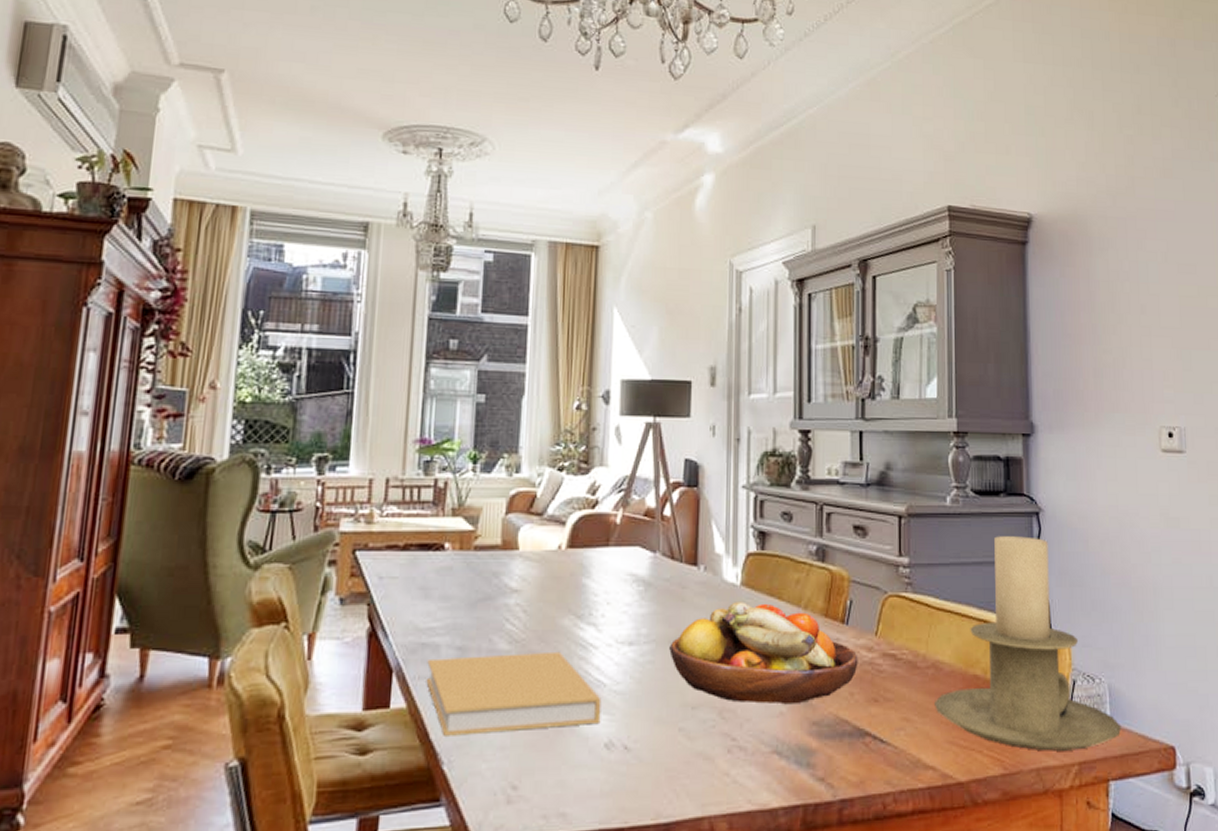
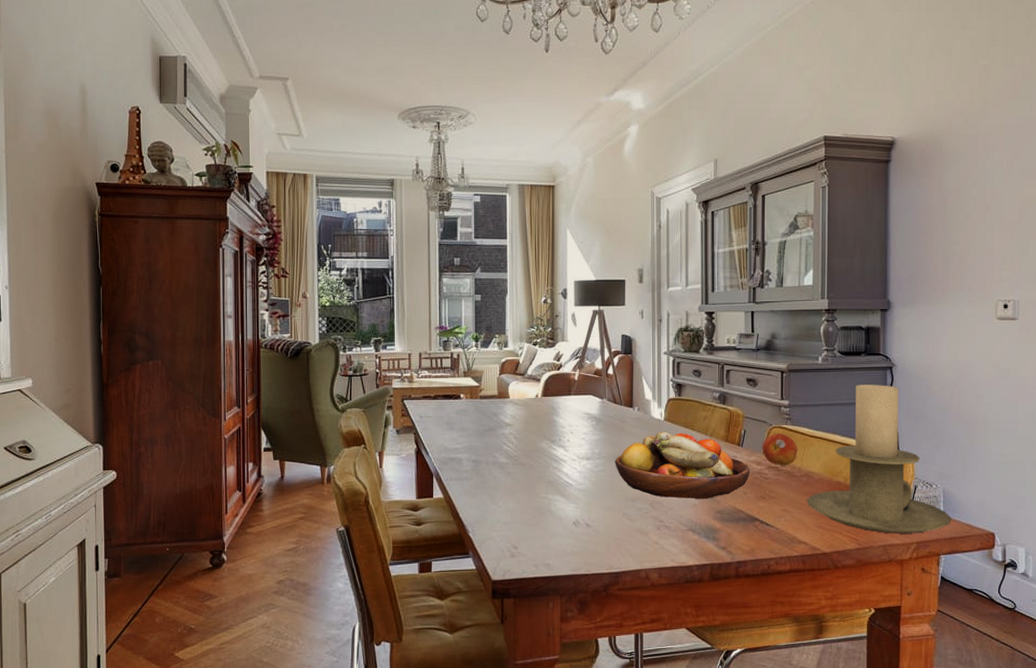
book: present [426,651,602,736] -> none [455,463,570,515]
fruit: none [874,605,921,652] -> present [762,434,797,466]

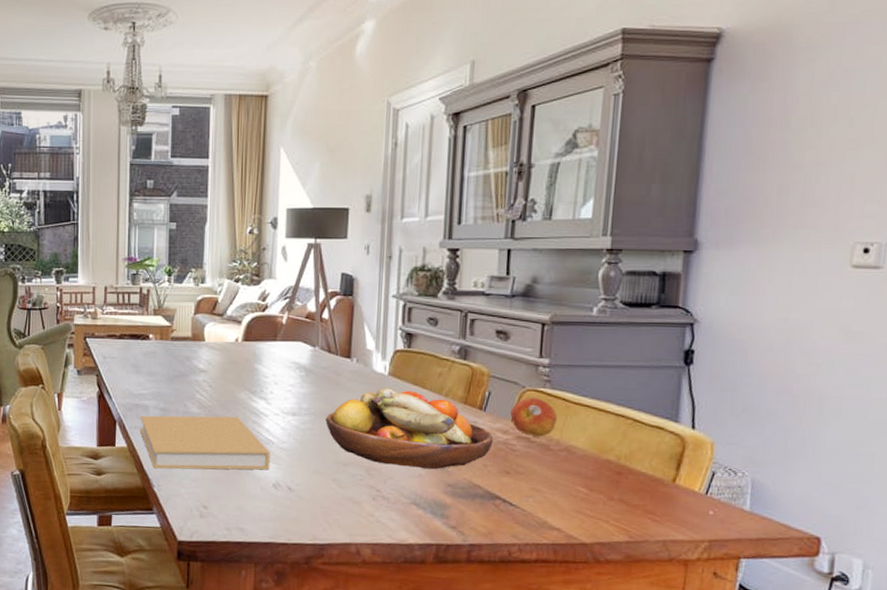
book: none [455,463,570,515] -> present [140,415,271,470]
candle holder: present [807,384,952,534] -> none [564,344,762,530]

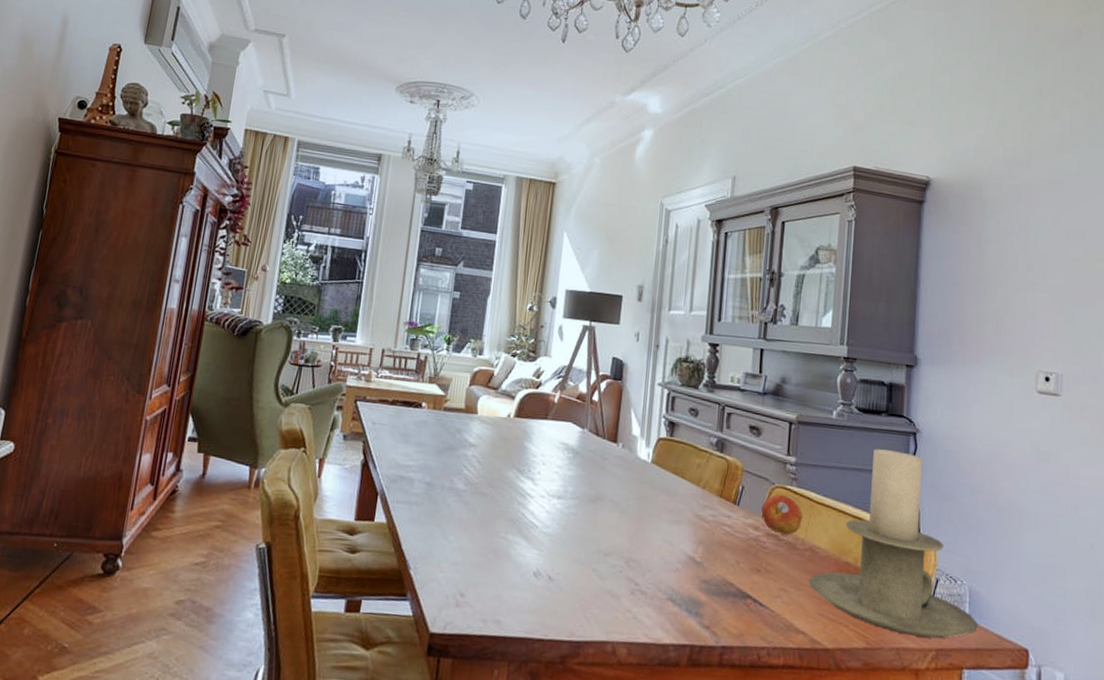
book: present [140,415,271,470] -> none [402,488,534,556]
fruit bowl: present [325,388,494,470] -> none [589,475,746,564]
candle holder: none [564,344,762,530] -> present [809,449,979,639]

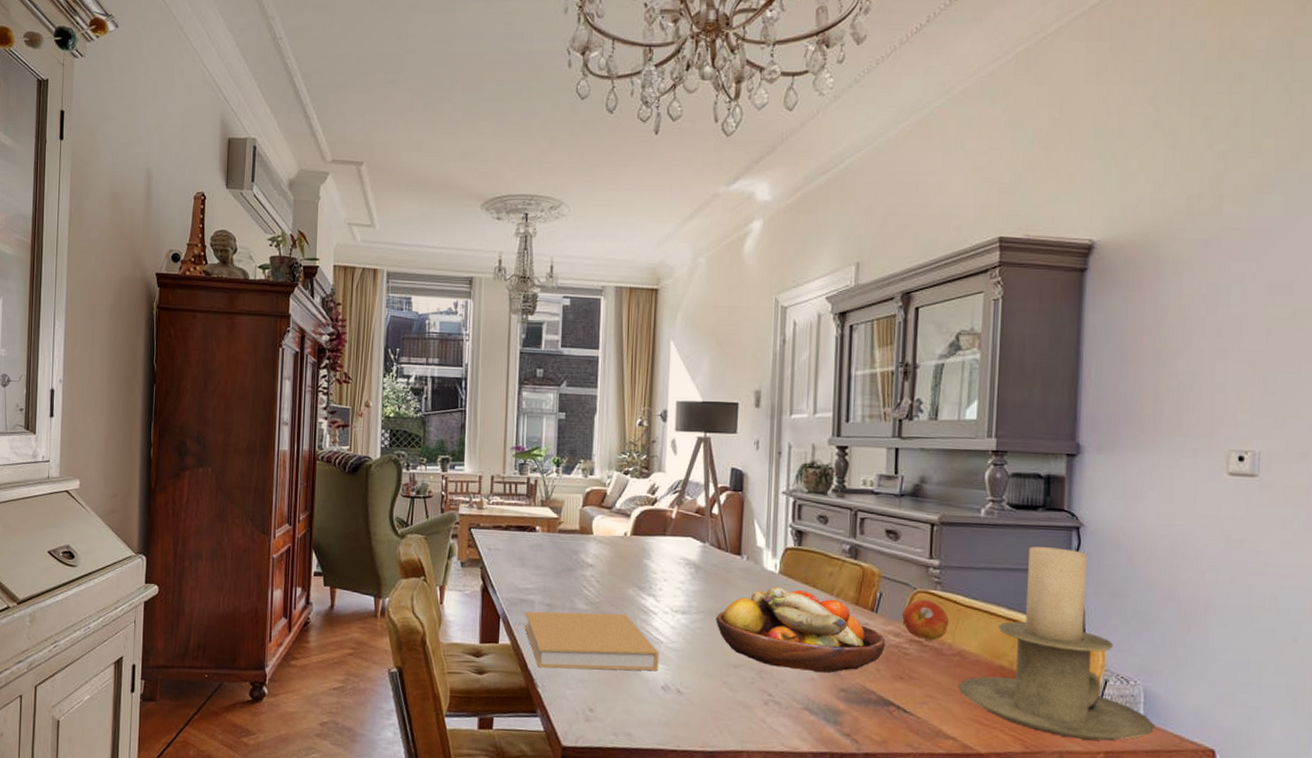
book: none [402,488,534,556] -> present [524,611,659,671]
fruit bowl: none [589,475,746,564] -> present [716,586,886,673]

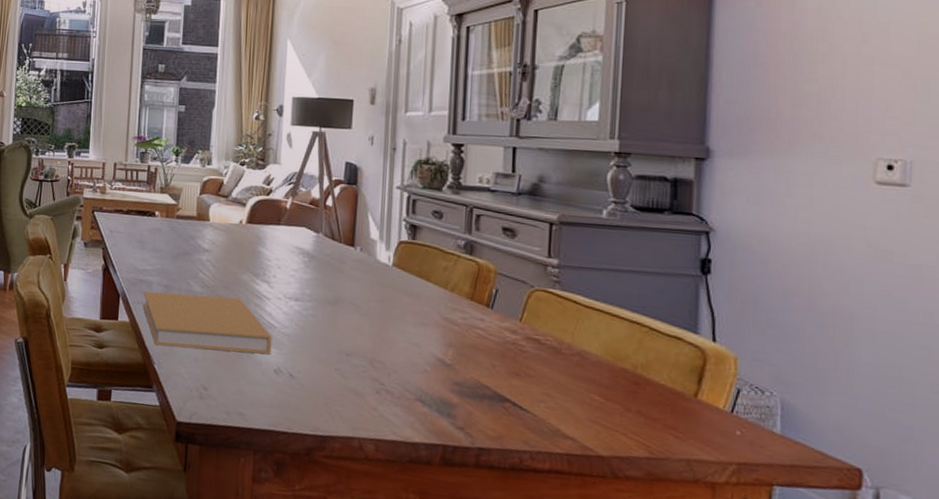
fruit bowl: present [716,586,886,673] -> none [328,278,502,366]
fruit: present [902,600,949,641] -> none [519,298,568,340]
candle holder: present [958,546,1156,741] -> none [578,249,794,452]

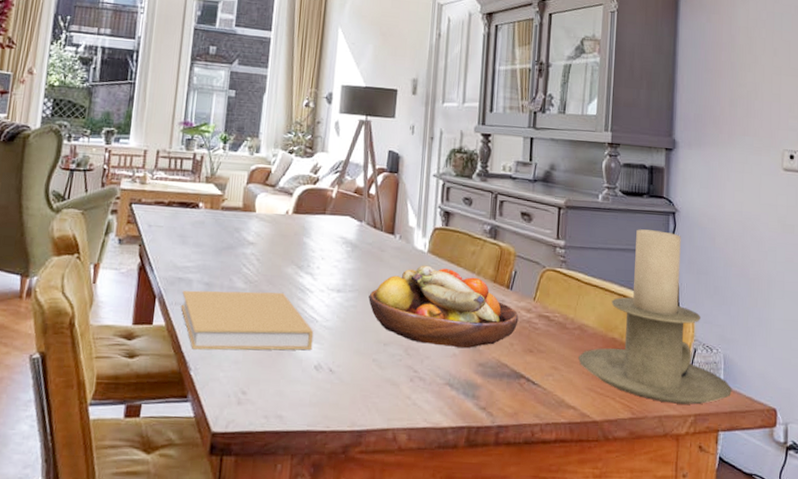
fruit bowl: none [328,278,502,366] -> present [368,265,519,349]
candle holder: none [578,249,794,452] -> present [578,229,733,405]

